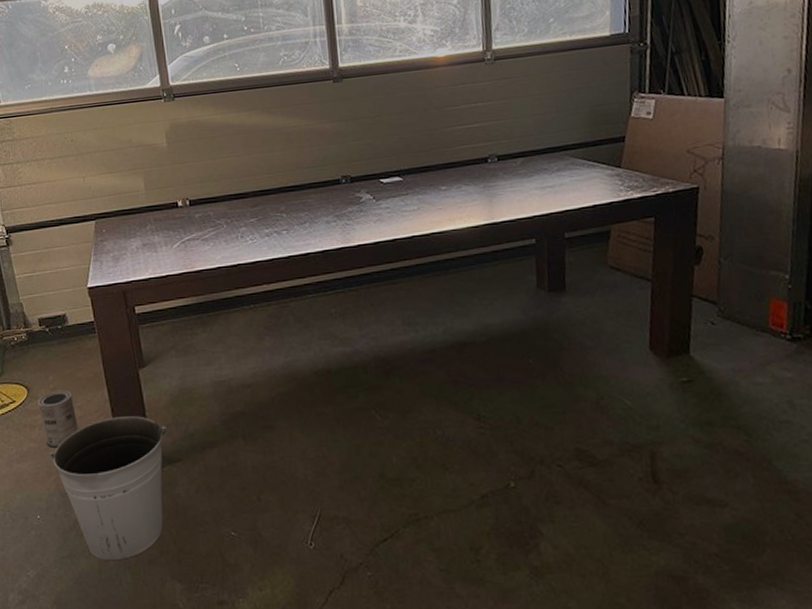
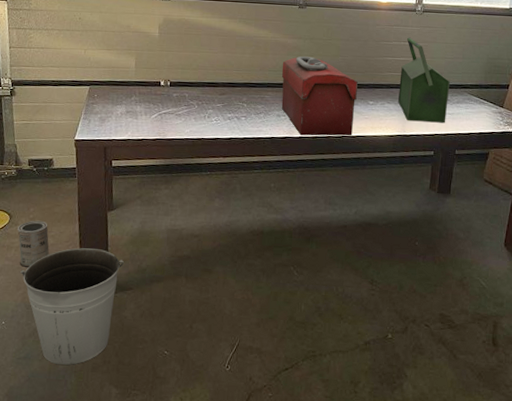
toolbox: none [322,141,425,243] -> present [281,56,358,136]
tool box: none [476,96,546,204] -> present [398,37,450,123]

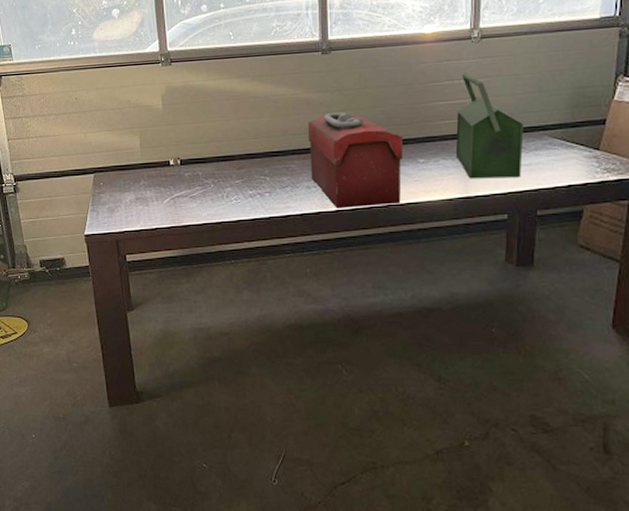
paint can: present [17,220,50,267] -> none [37,325,72,376]
bucket: present [20,248,124,365] -> none [44,353,150,480]

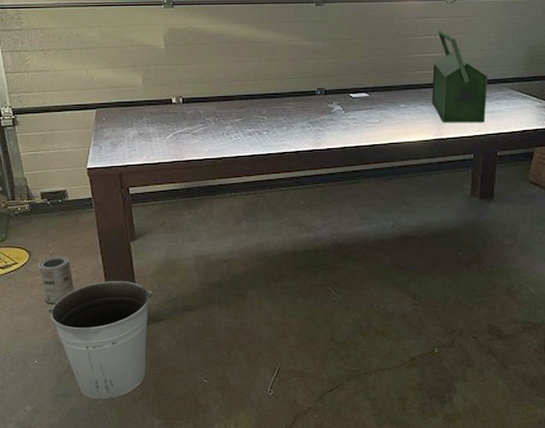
paint can: none [37,325,72,376] -> present [39,255,75,304]
bucket: none [44,353,150,480] -> present [47,281,153,399]
toolbox: present [307,111,403,209] -> none [302,59,386,147]

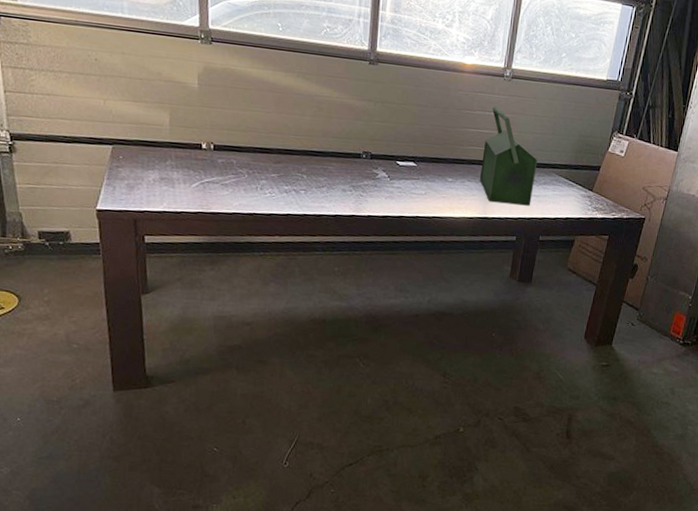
paint can: present [39,255,75,304] -> none [30,303,72,357]
bucket: present [47,281,153,399] -> none [36,335,163,464]

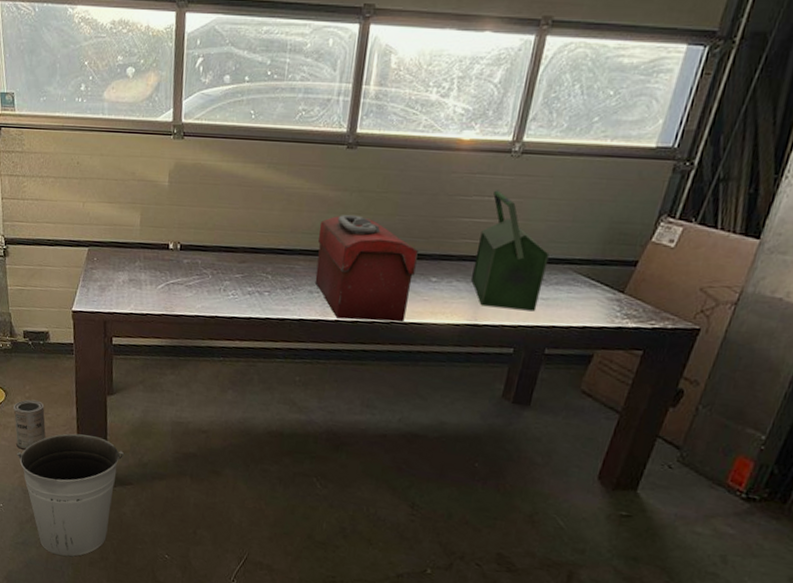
paint can: none [30,303,72,357] -> present [13,399,46,450]
bucket: none [36,335,163,464] -> present [17,433,124,557]
toolbox: none [347,122,435,217] -> present [315,214,418,323]

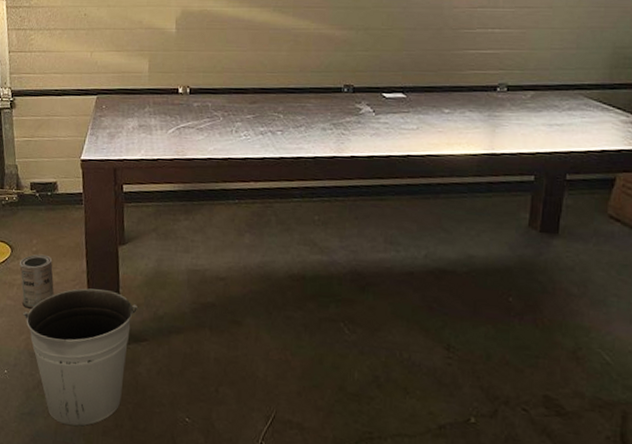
toolbox: present [315,214,418,323] -> none [327,51,428,156]
tool box: present [471,190,550,312] -> none [484,22,558,138]

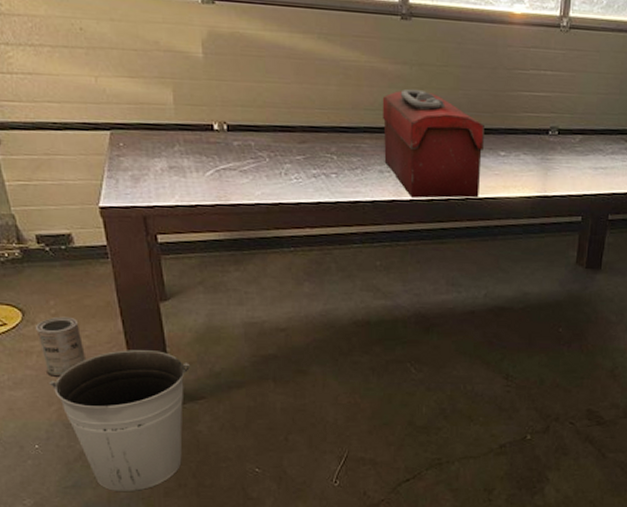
toolbox: none [327,51,428,156] -> present [382,89,484,199]

